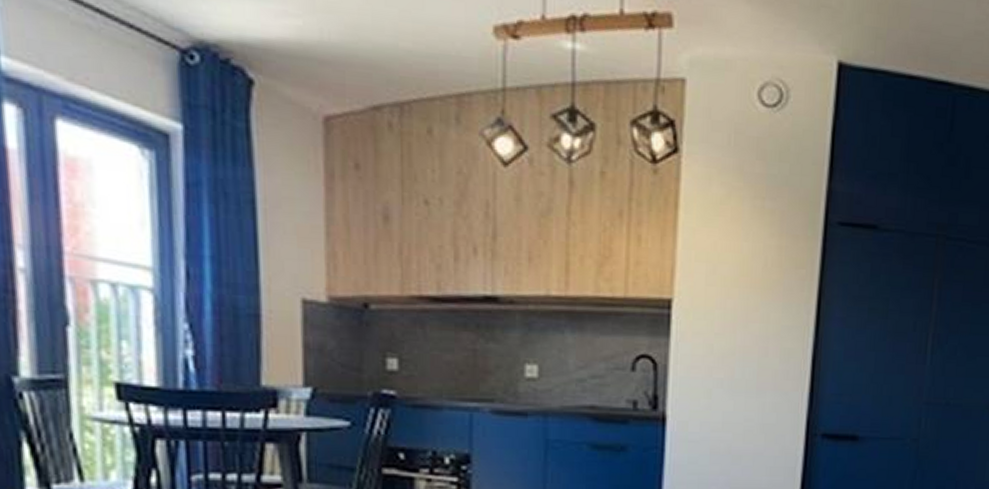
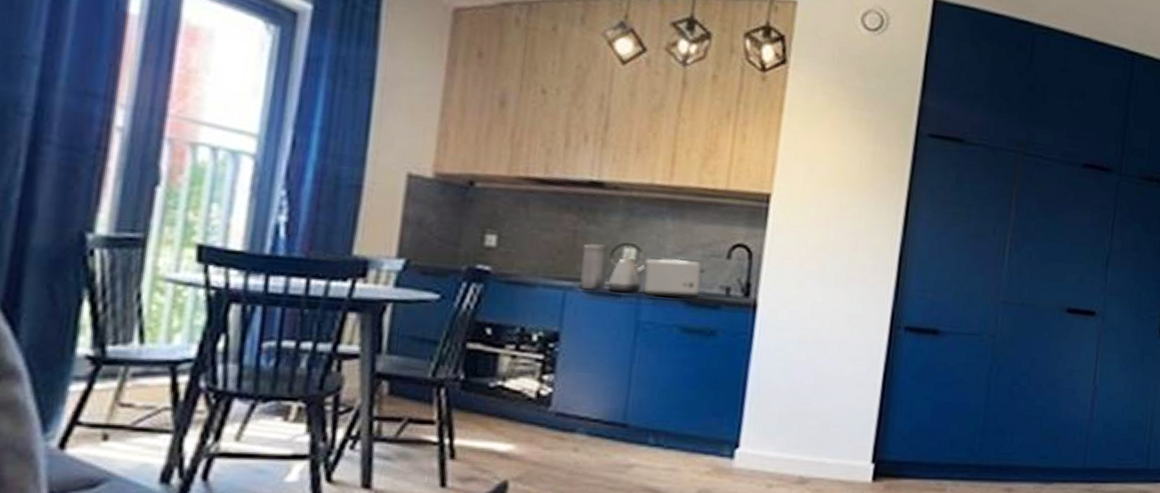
canister: none [484,362,511,411] -> present [580,244,608,291]
kettle: none [510,358,550,412] -> present [605,241,647,294]
toaster: none [547,373,610,415] -> present [643,258,705,300]

